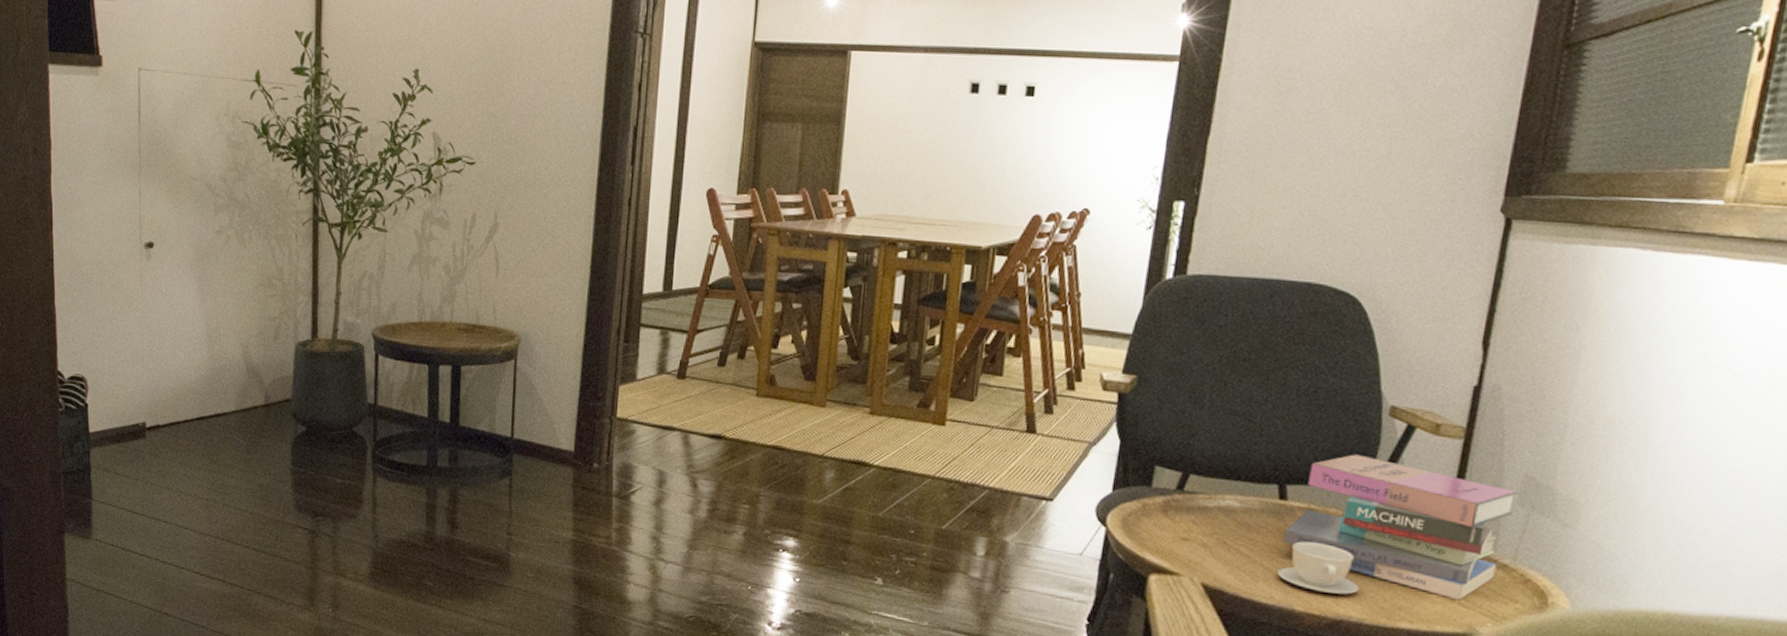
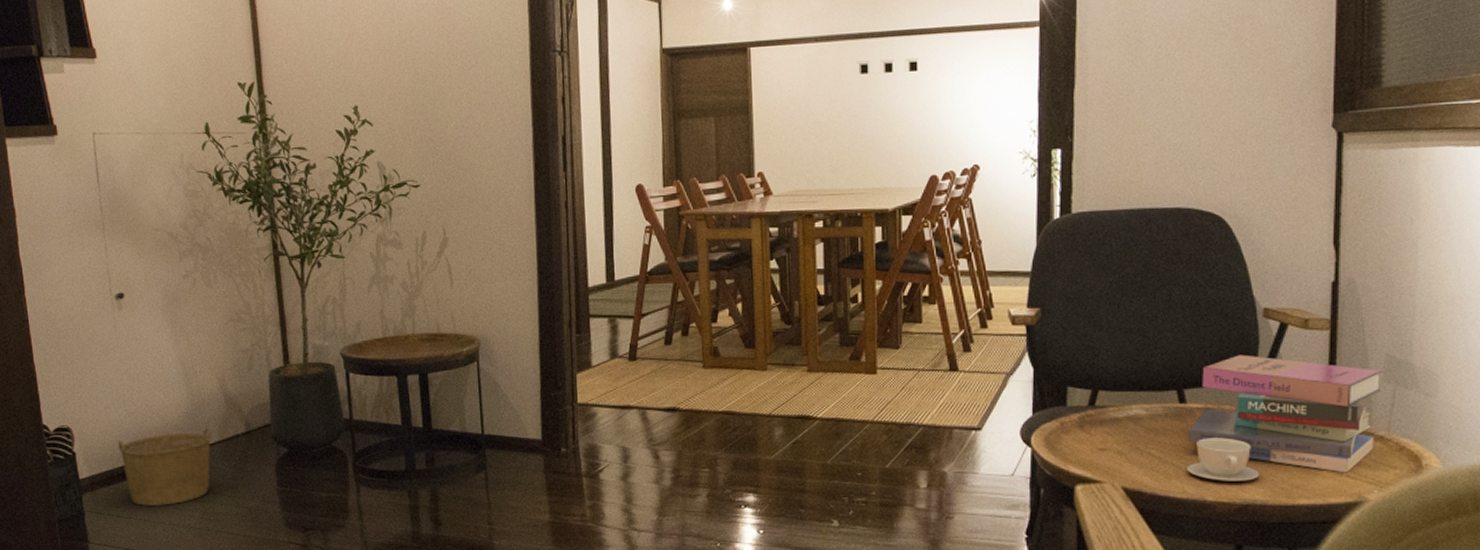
basket: none [132,394,229,472] -> present [118,427,212,506]

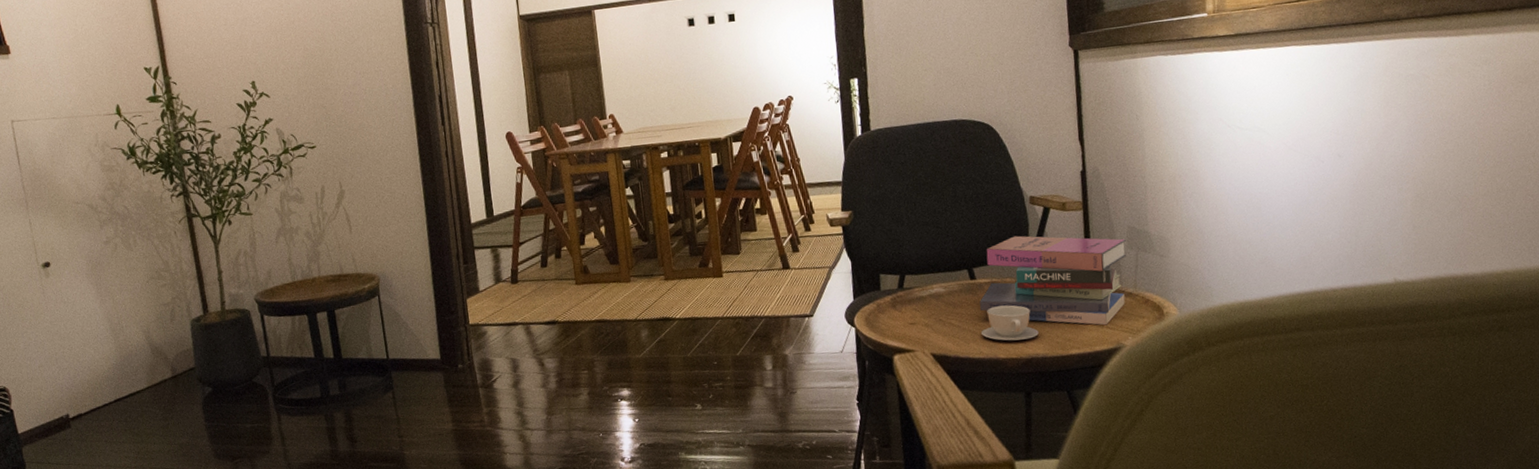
basket: present [118,427,212,506] -> none [53,375,142,452]

